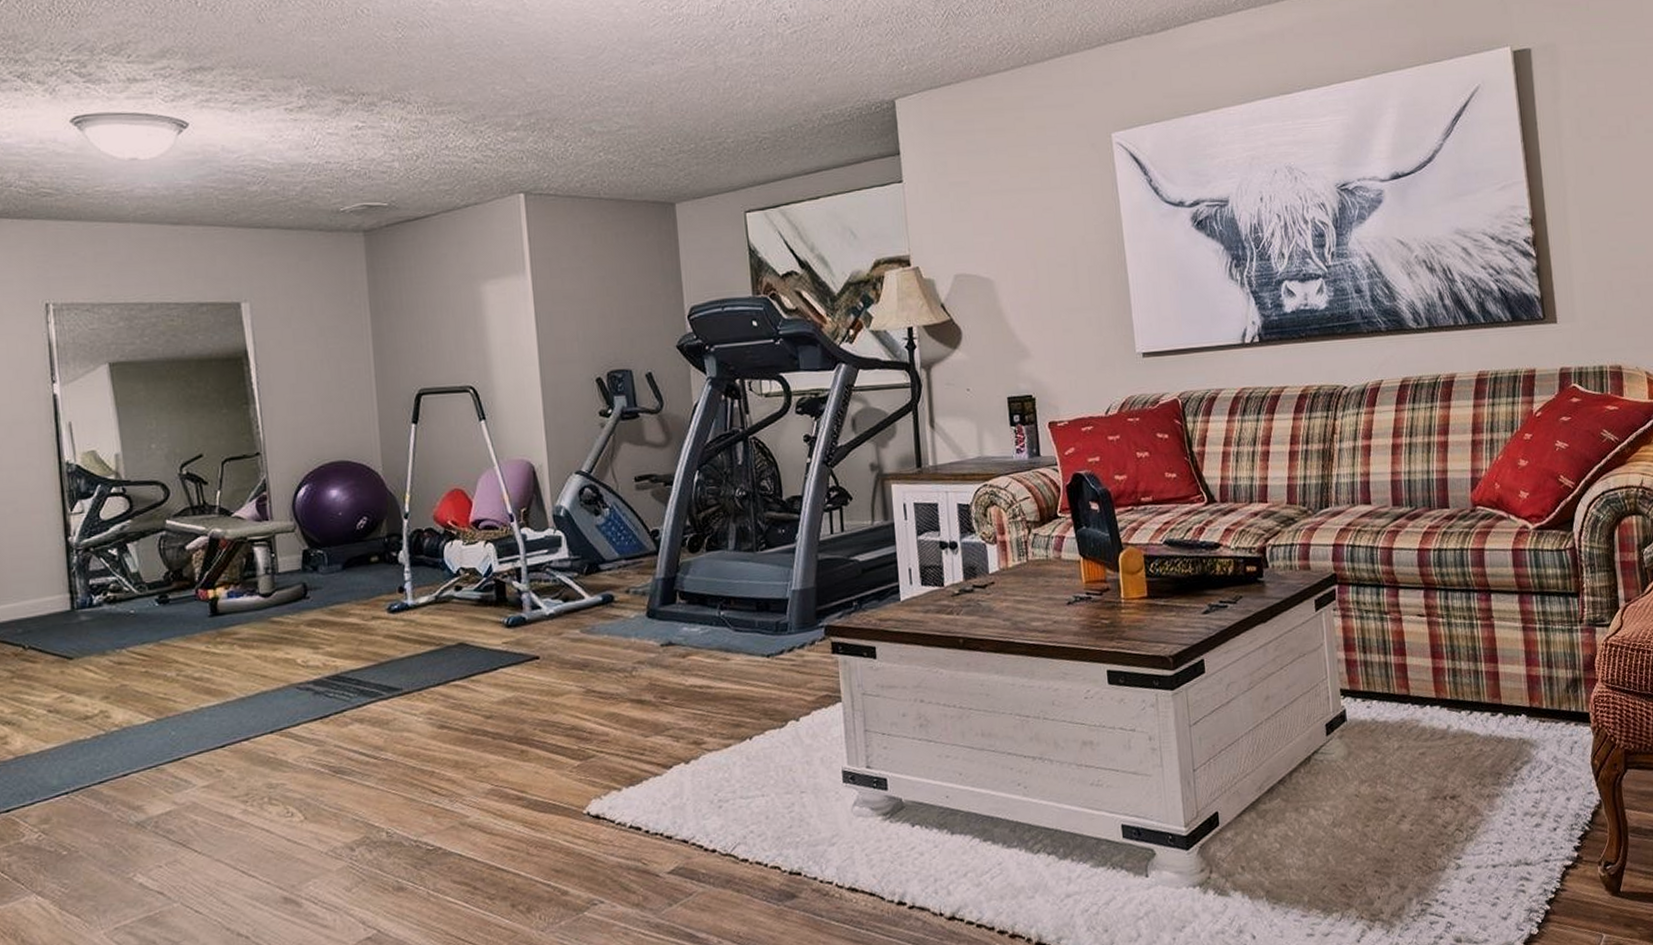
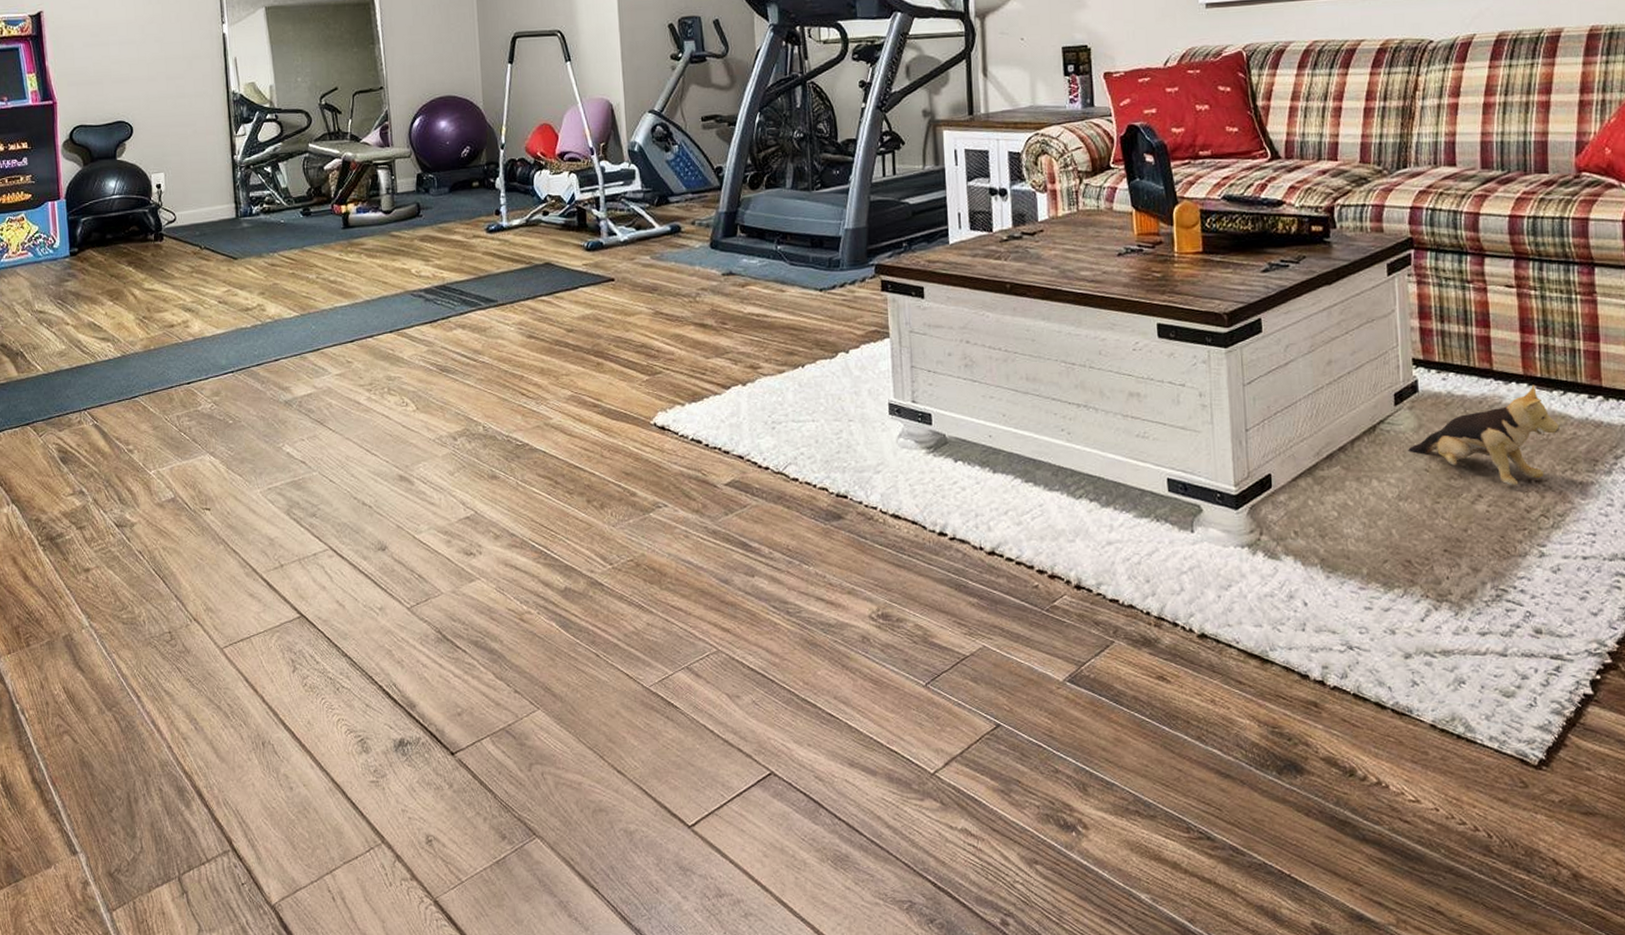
plush toy: none [1340,706,1468,804] -> present [1408,384,1560,486]

